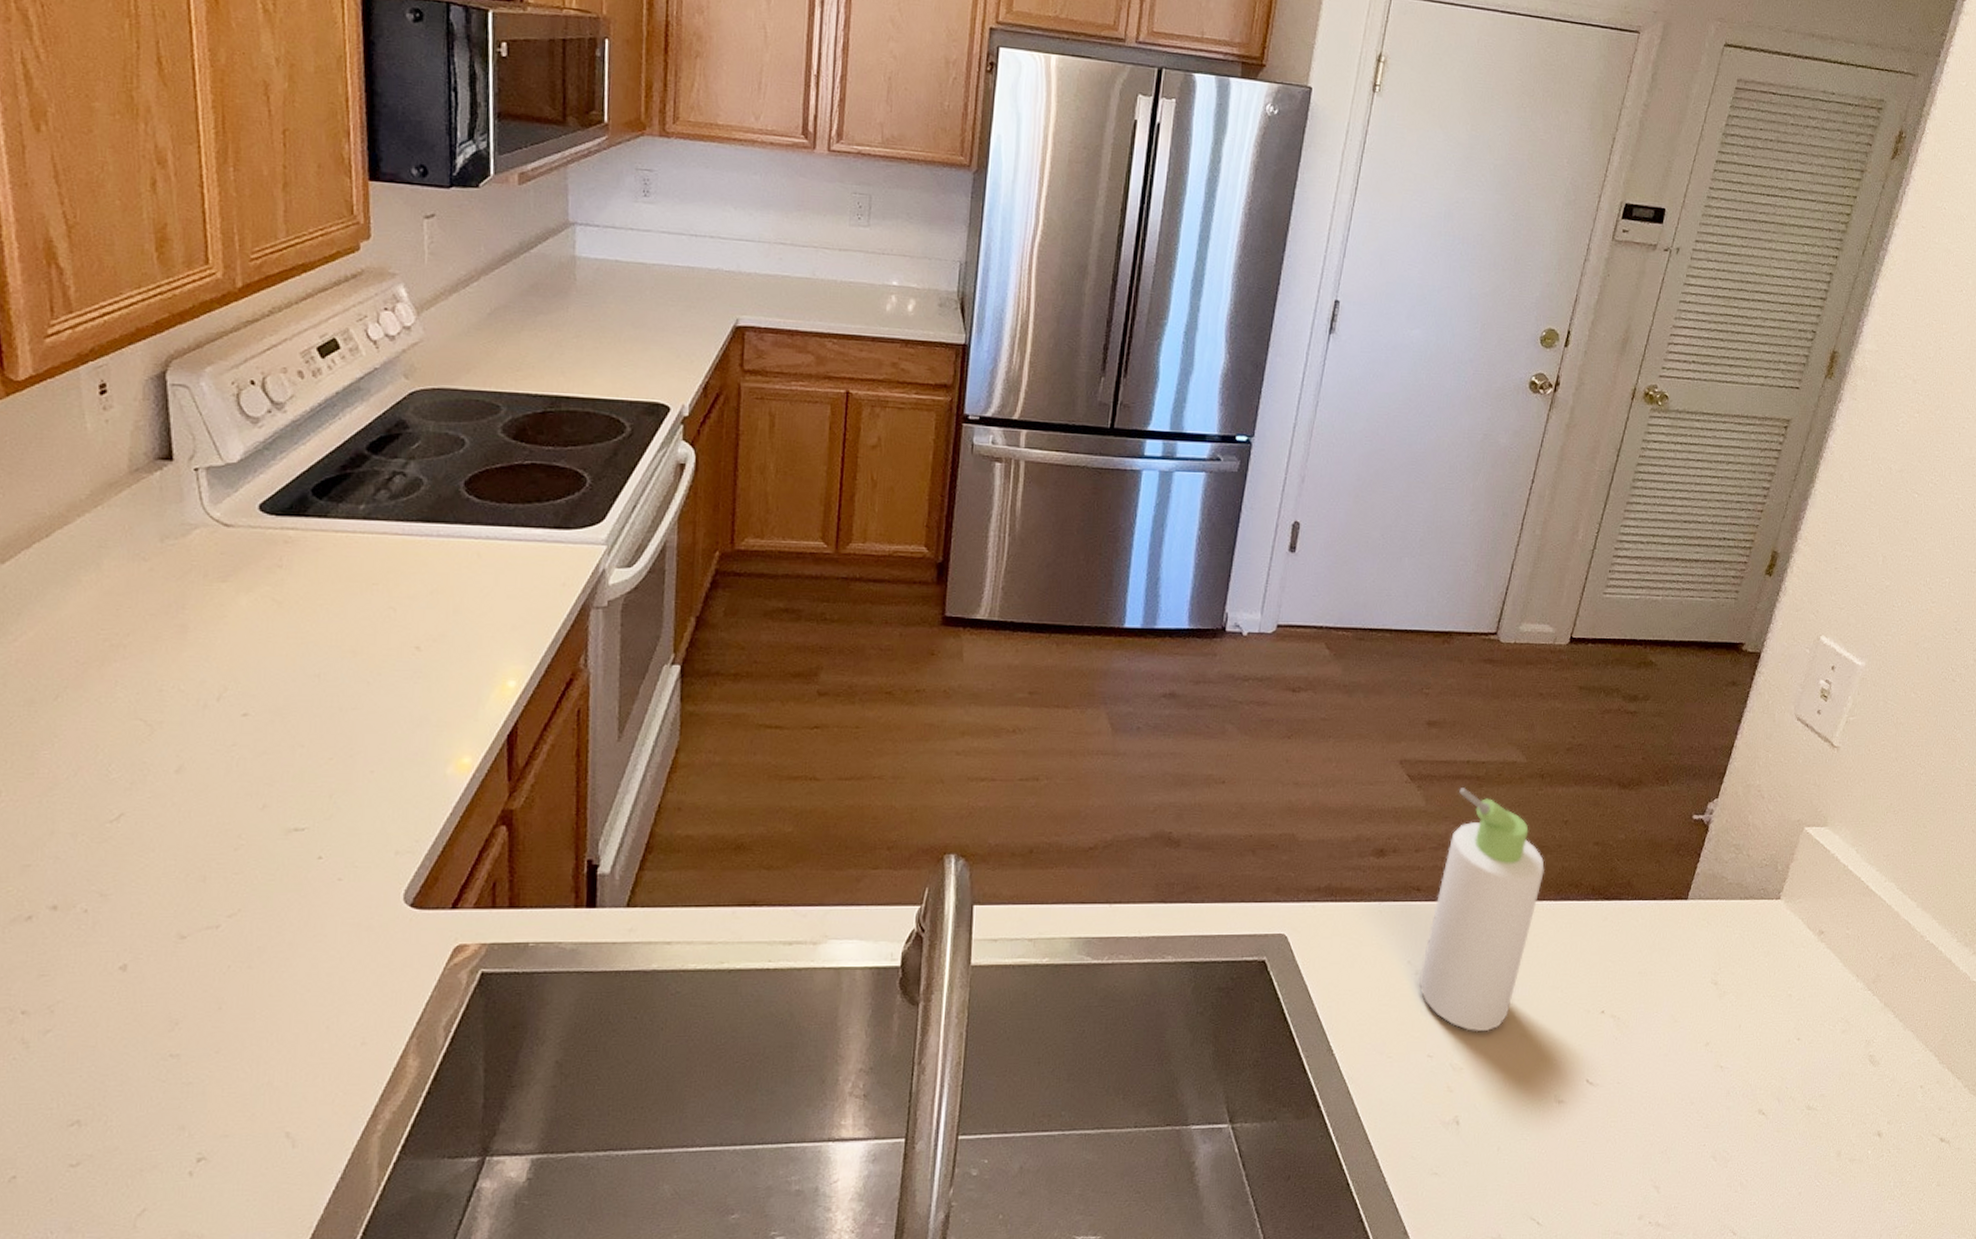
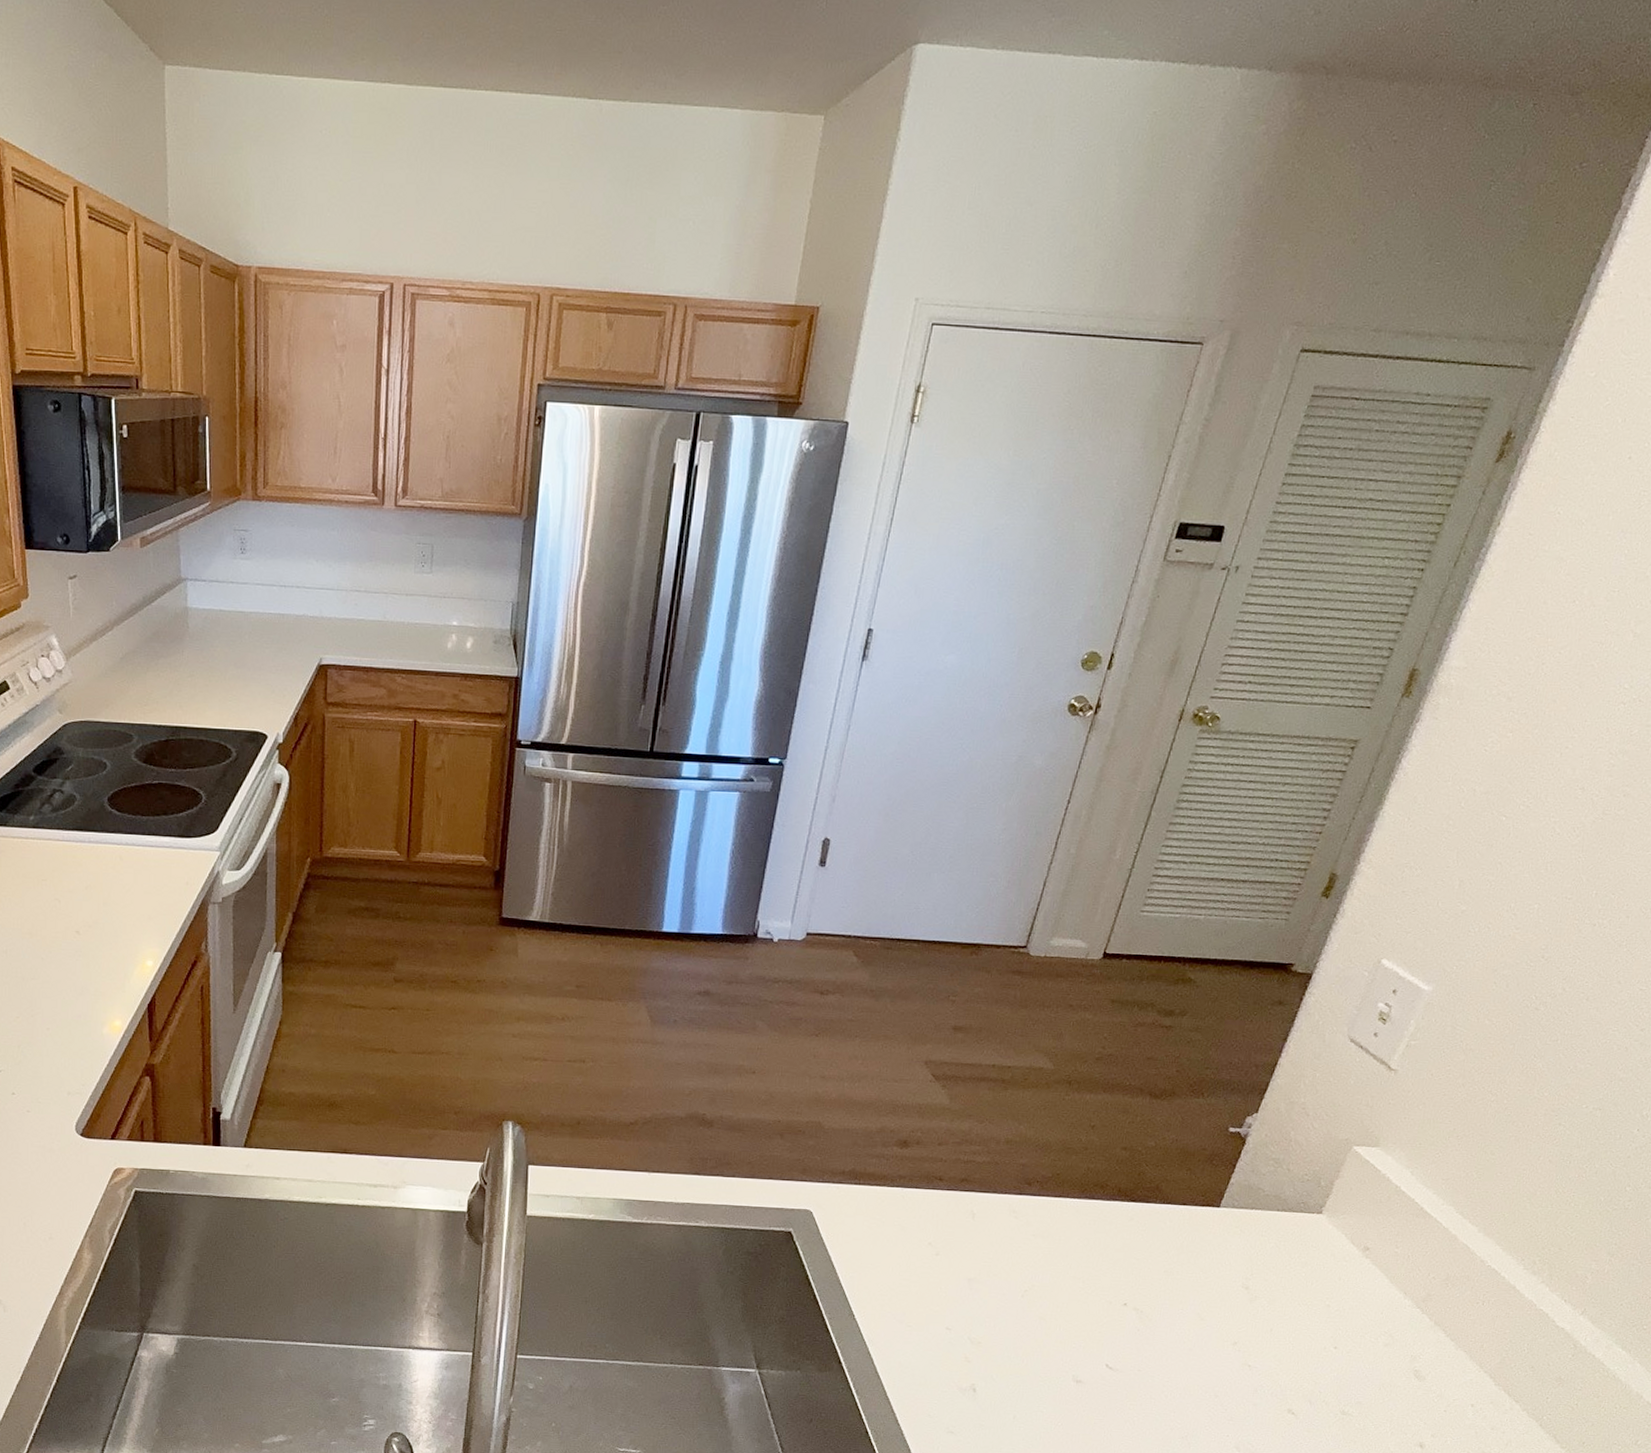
bottle: present [1418,788,1545,1032] -> none [938,1089,1069,1312]

